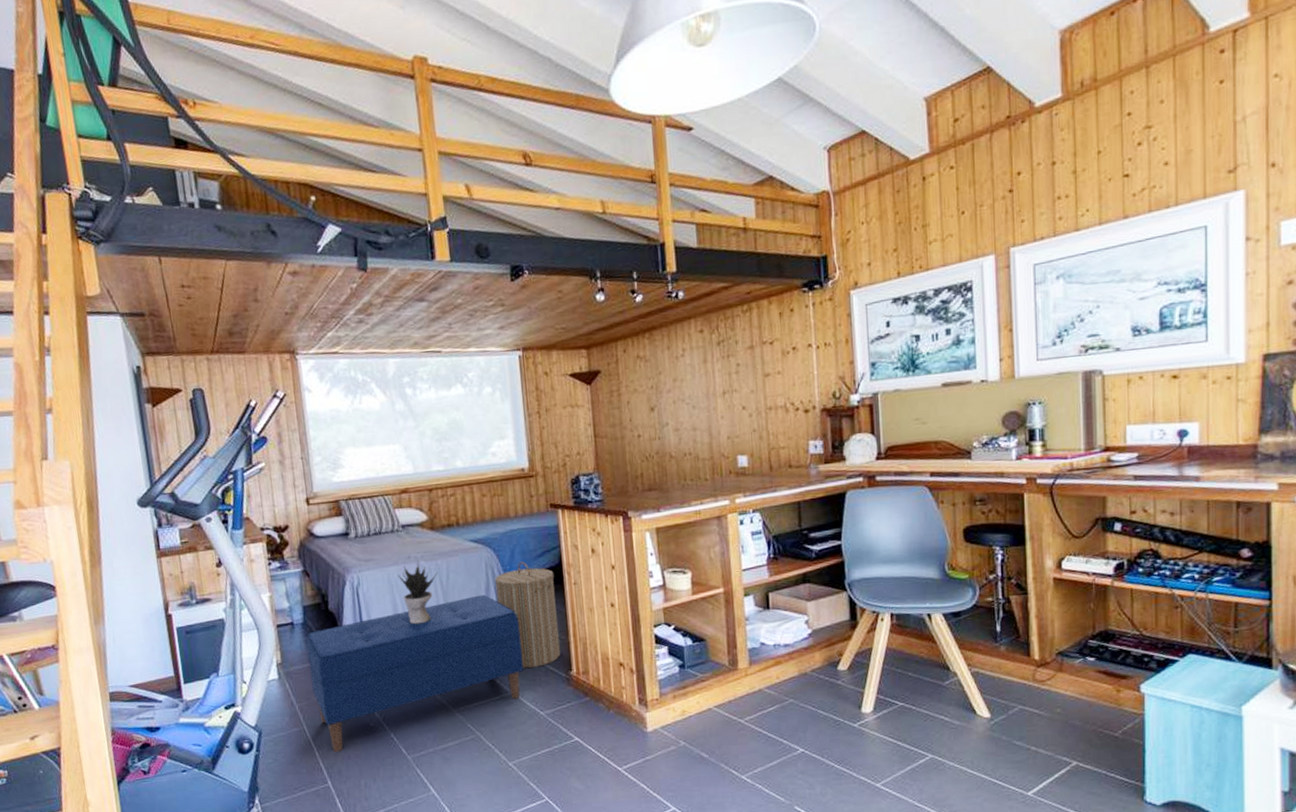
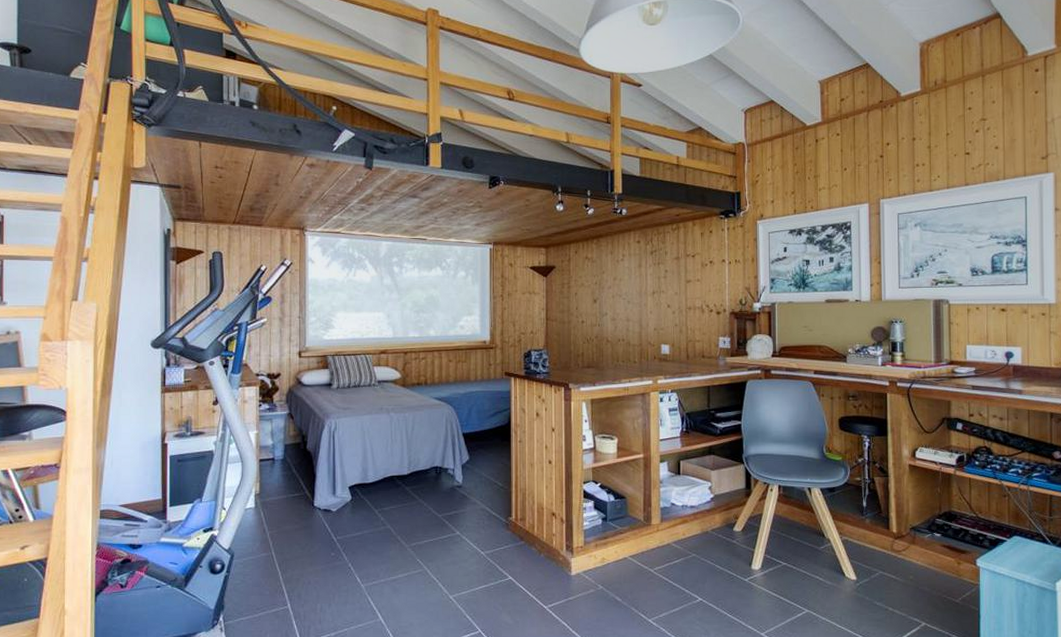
bench: present [306,594,524,752] -> none [283,445,470,577]
potted plant: present [398,561,438,624] -> none [370,412,405,467]
laundry hamper: present [495,561,560,669] -> none [453,419,503,513]

